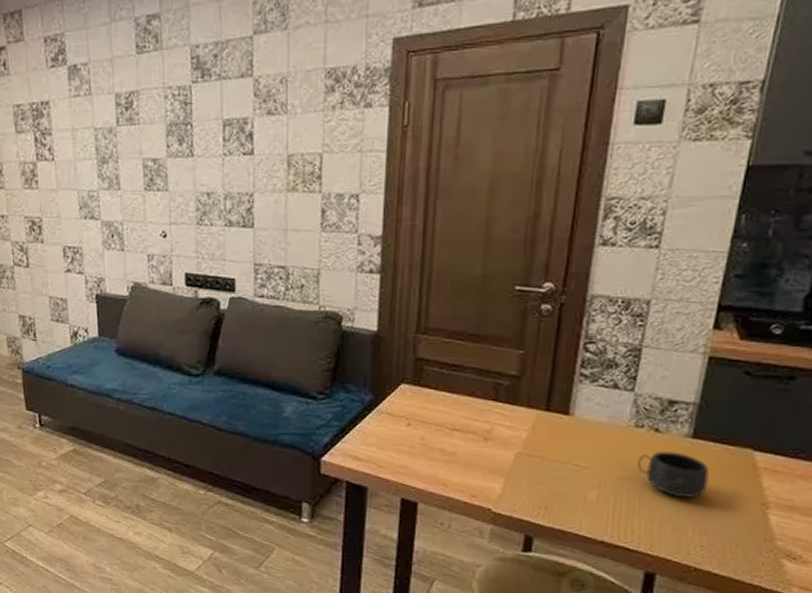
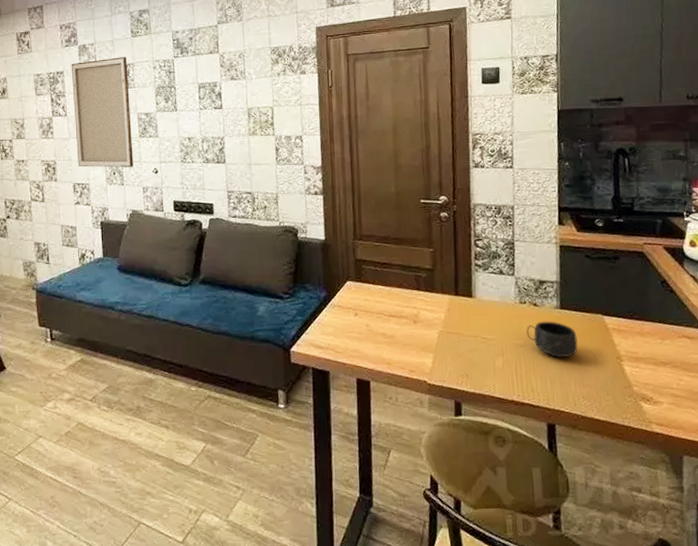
wall art: none [58,81,136,228] -> present [71,57,134,168]

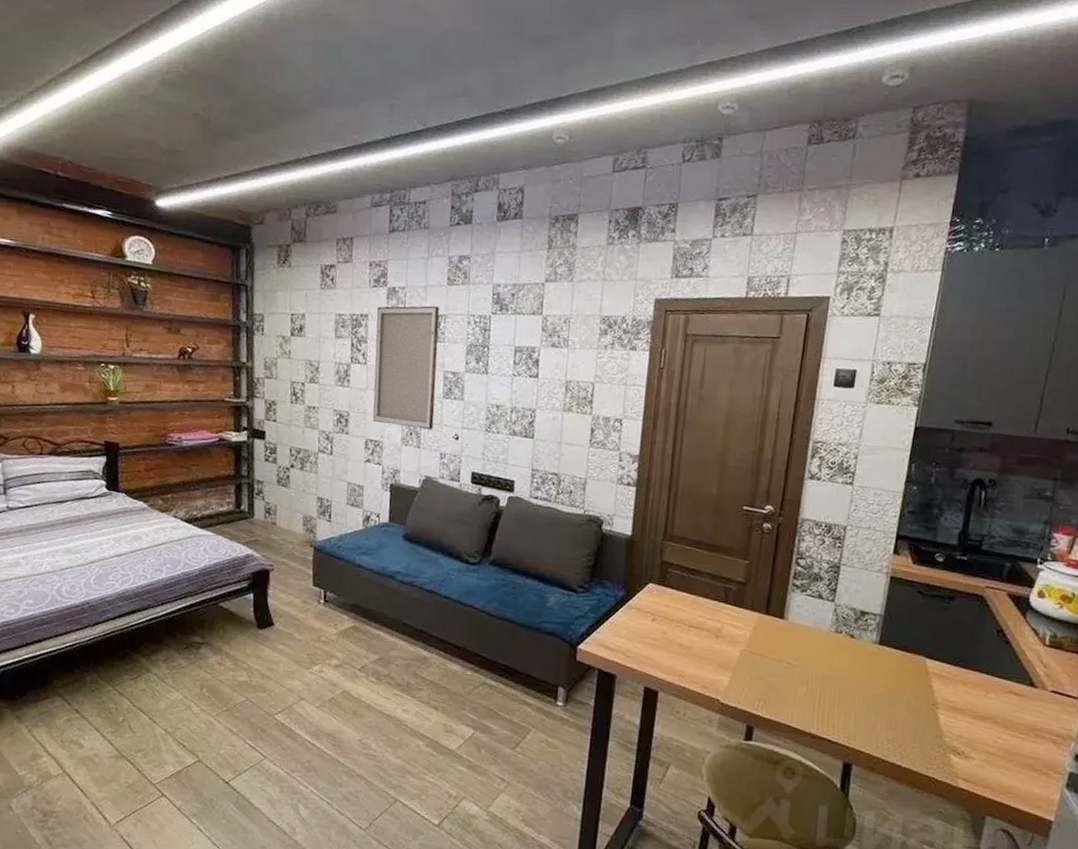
mug: present [526,321,578,357] -> none [837,654,893,697]

